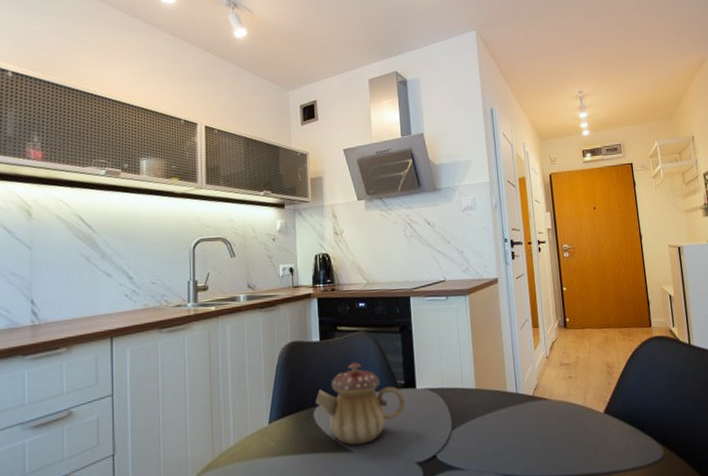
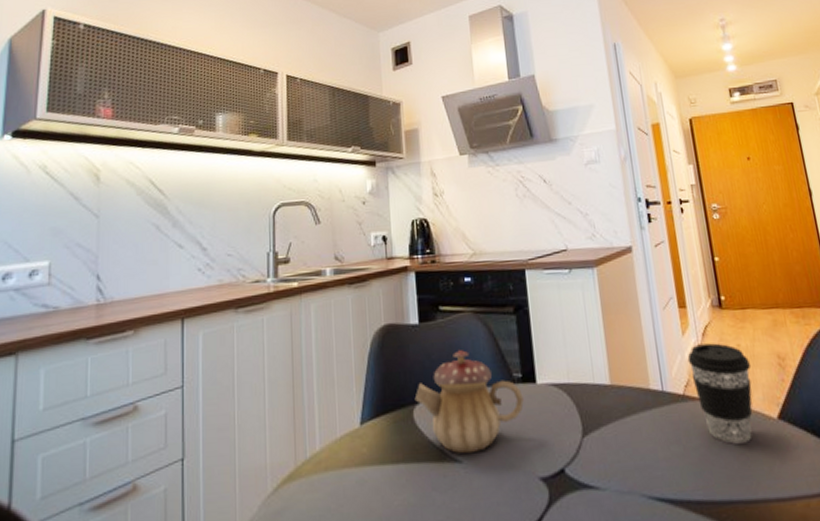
coffee cup: none [537,355,587,433] -> present [687,343,753,444]

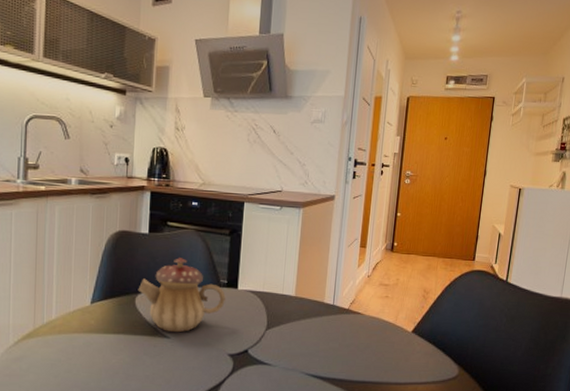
coffee cup: present [687,343,753,444] -> none [357,275,403,346]

